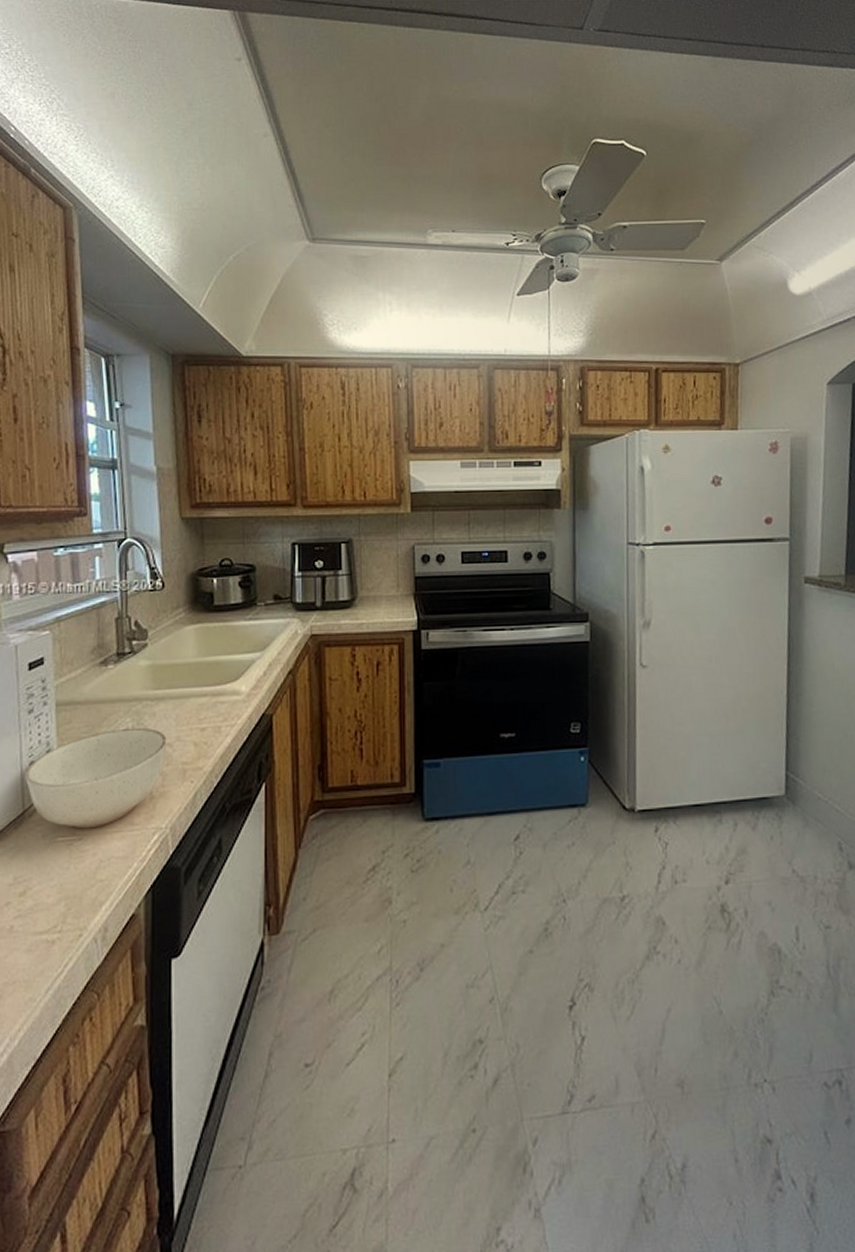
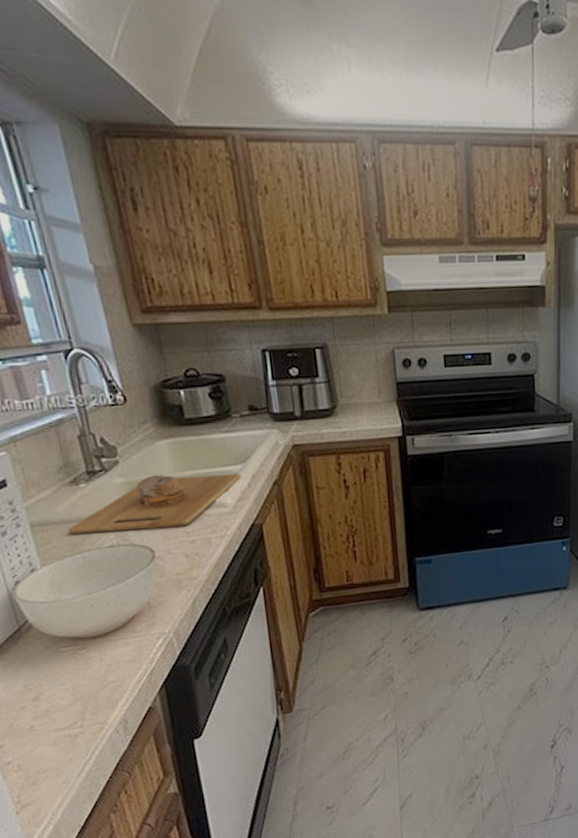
cutting board: none [89,658,258,715] -> present [68,473,241,534]

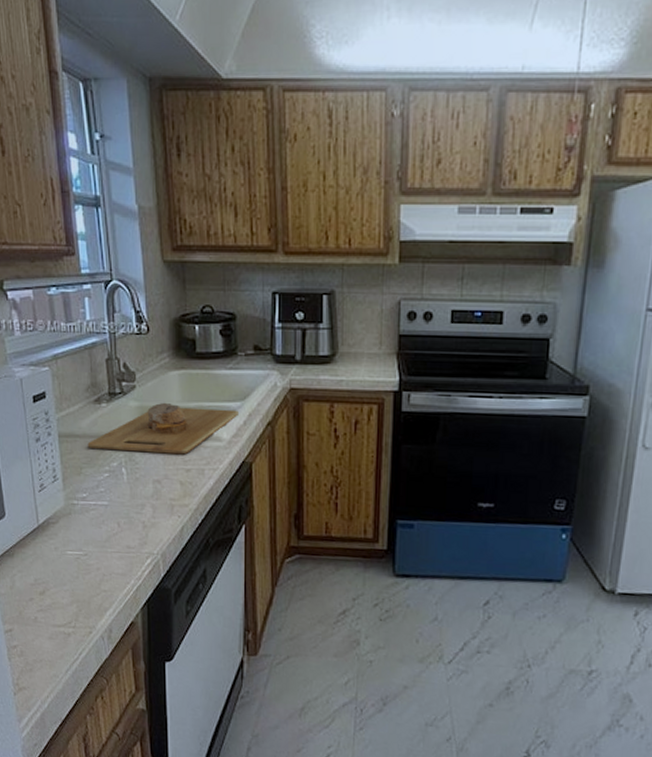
bowl: present [12,543,158,639] -> none [37,462,156,547]

